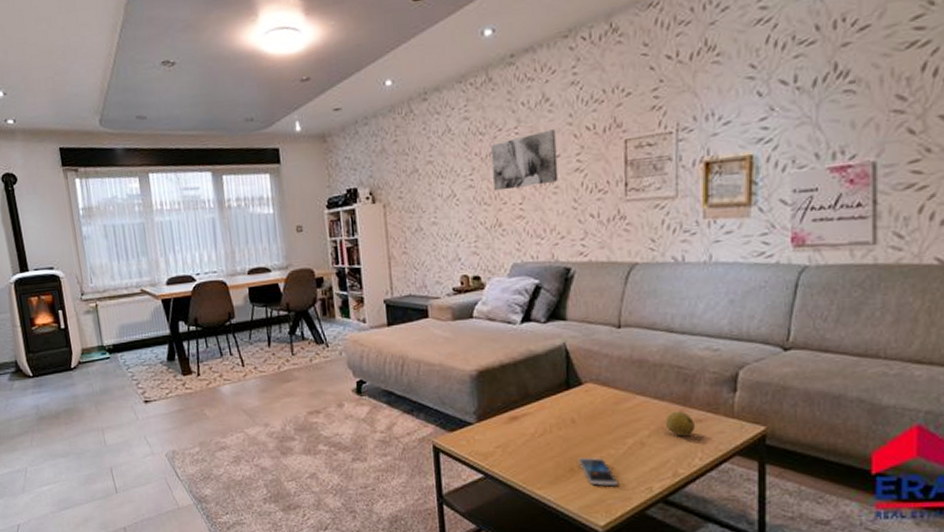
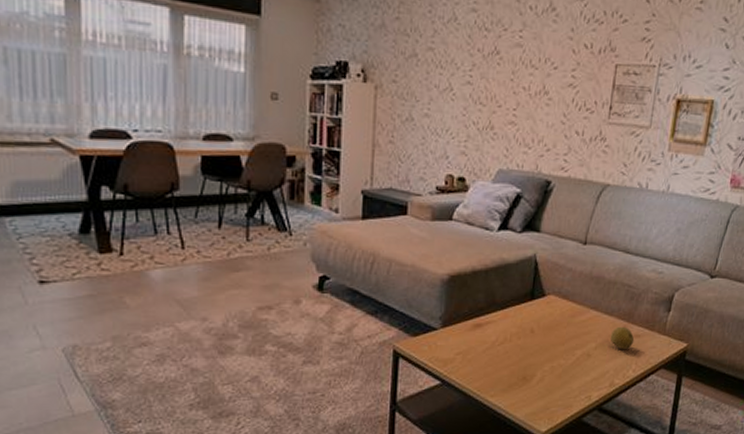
wall art: present [490,129,559,191] -> none [490,40,557,94]
smartphone: present [579,458,619,486] -> none [532,367,564,394]

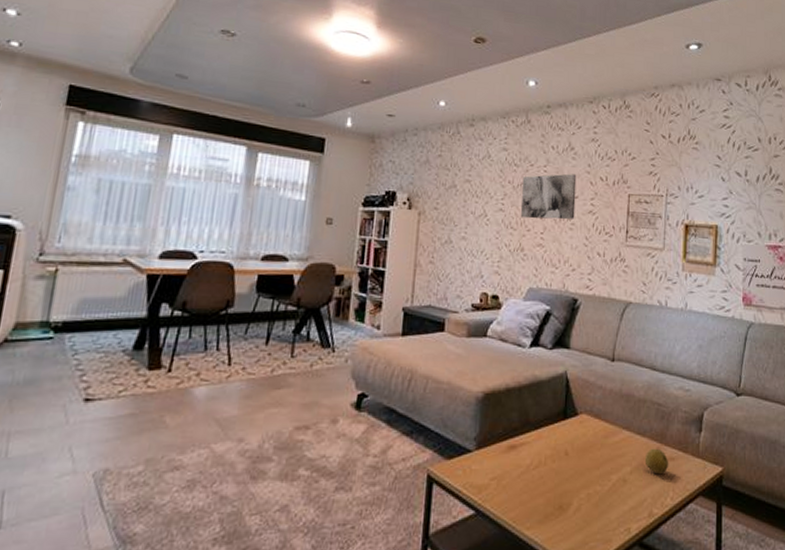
wall art: none [490,40,557,94] -> present [520,173,577,220]

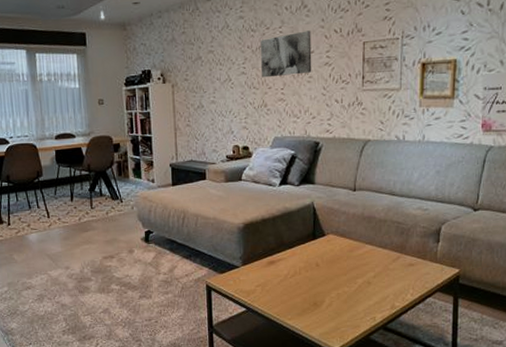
fruit: present [644,448,669,474] -> none [386,257,409,277]

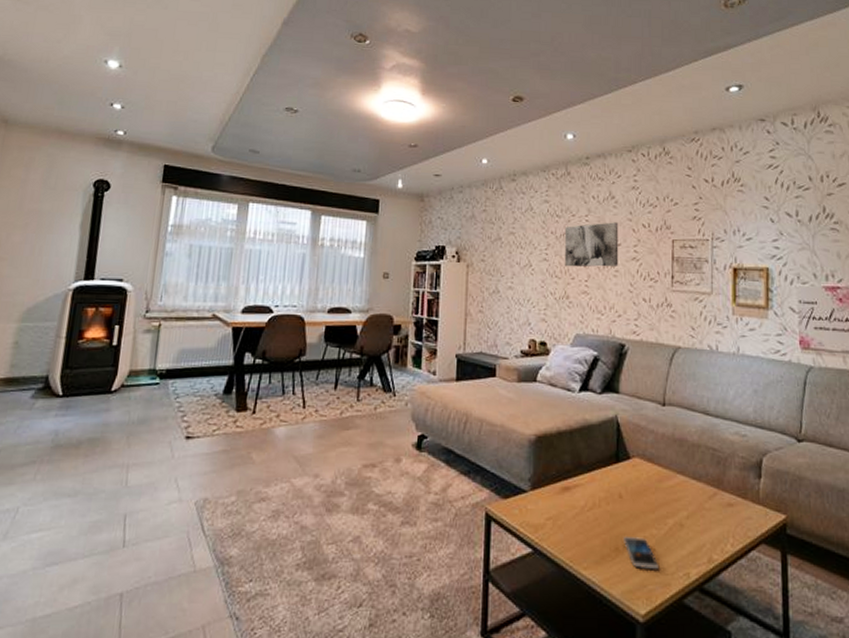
smartphone: none [321,294,351,317] -> present [624,537,660,569]

